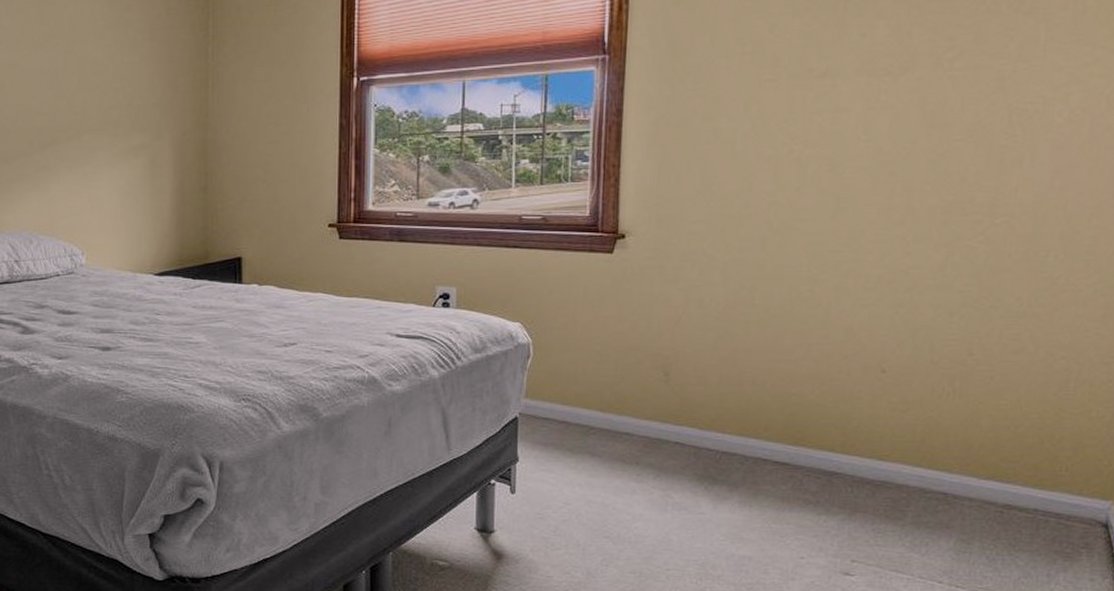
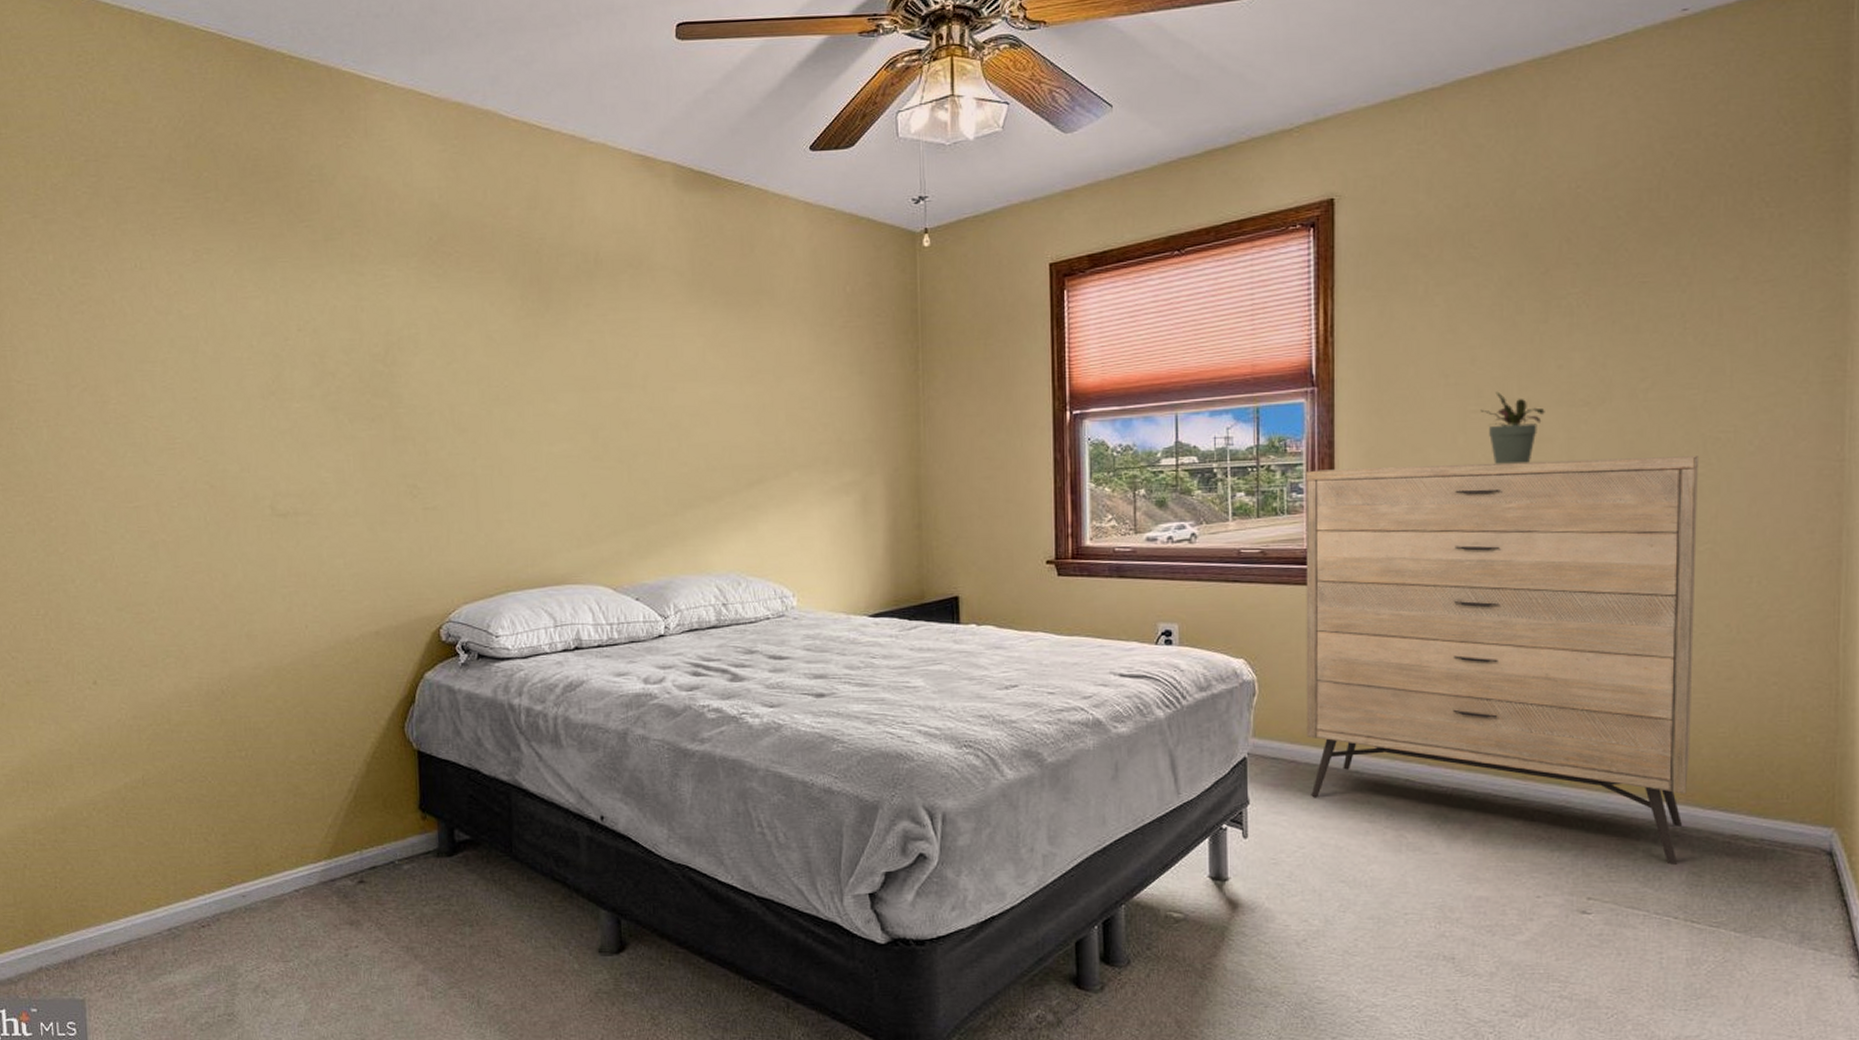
dresser: none [578,127,1004,531] -> present [1305,456,1700,865]
potted plant: none [776,60,844,135] -> present [1480,391,1545,465]

